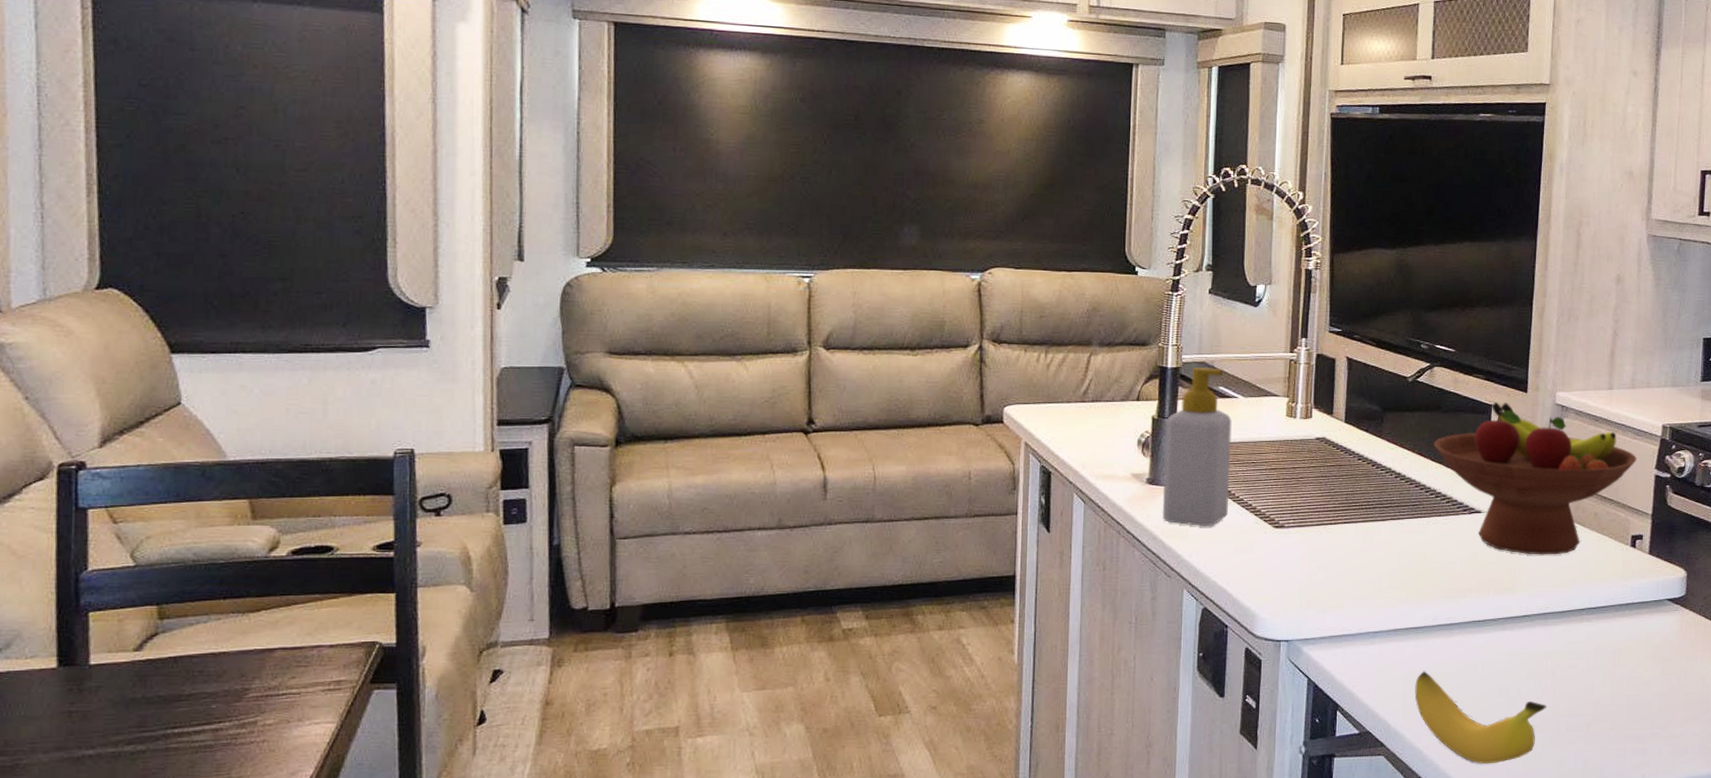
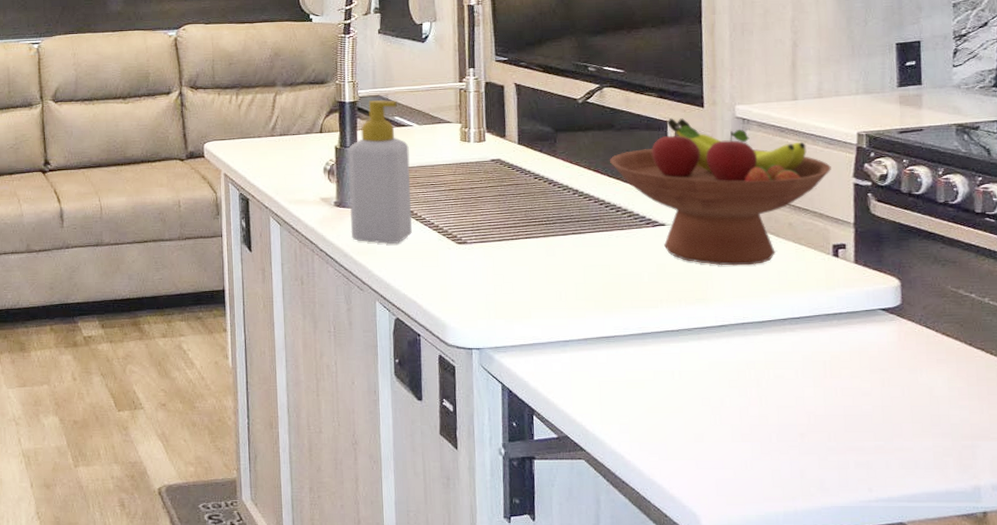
banana: present [1415,671,1547,765] -> none [611,379,754,472]

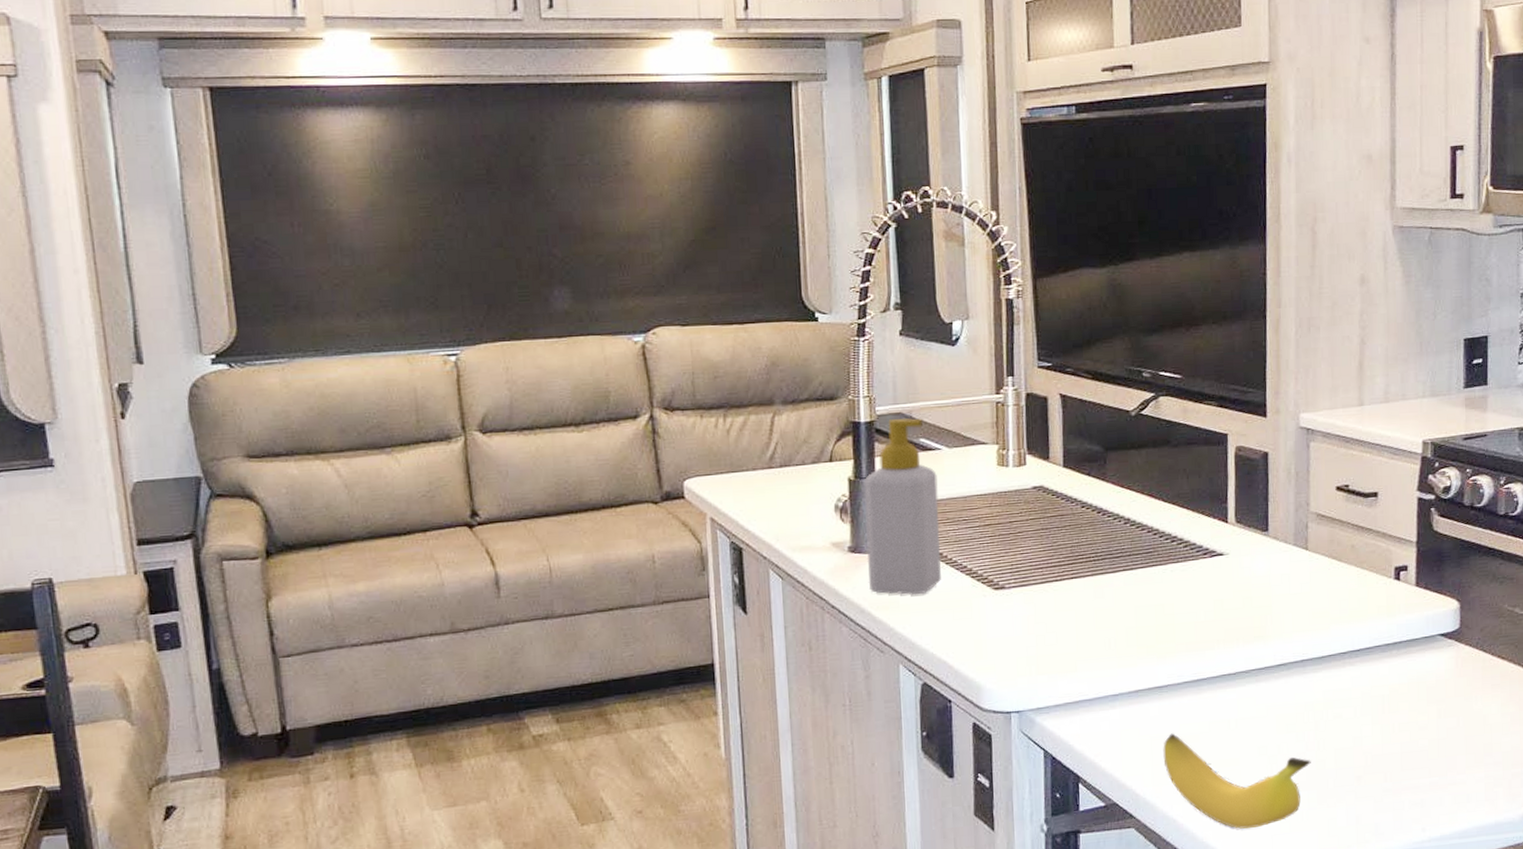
fruit bowl: present [609,117,831,266] -> none [1164,430,1396,598]
banana: none [611,379,754,472] -> present [1163,733,1311,829]

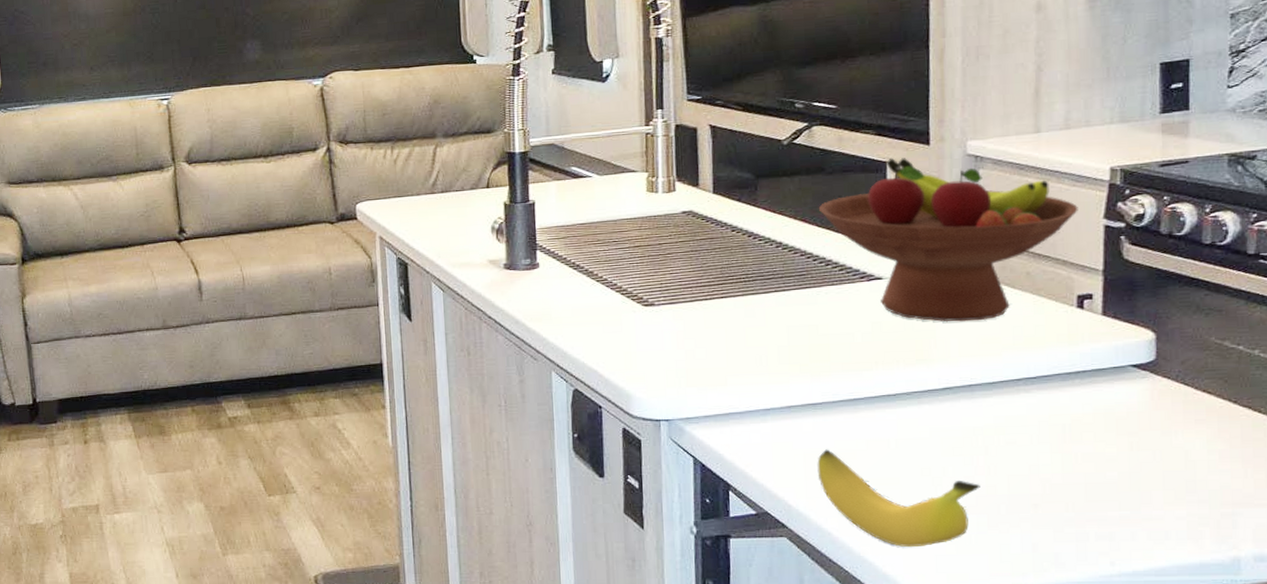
soap bottle: present [864,418,941,595] -> none [518,149,592,309]
fruit bowl: none [1164,430,1396,598] -> present [818,157,1078,322]

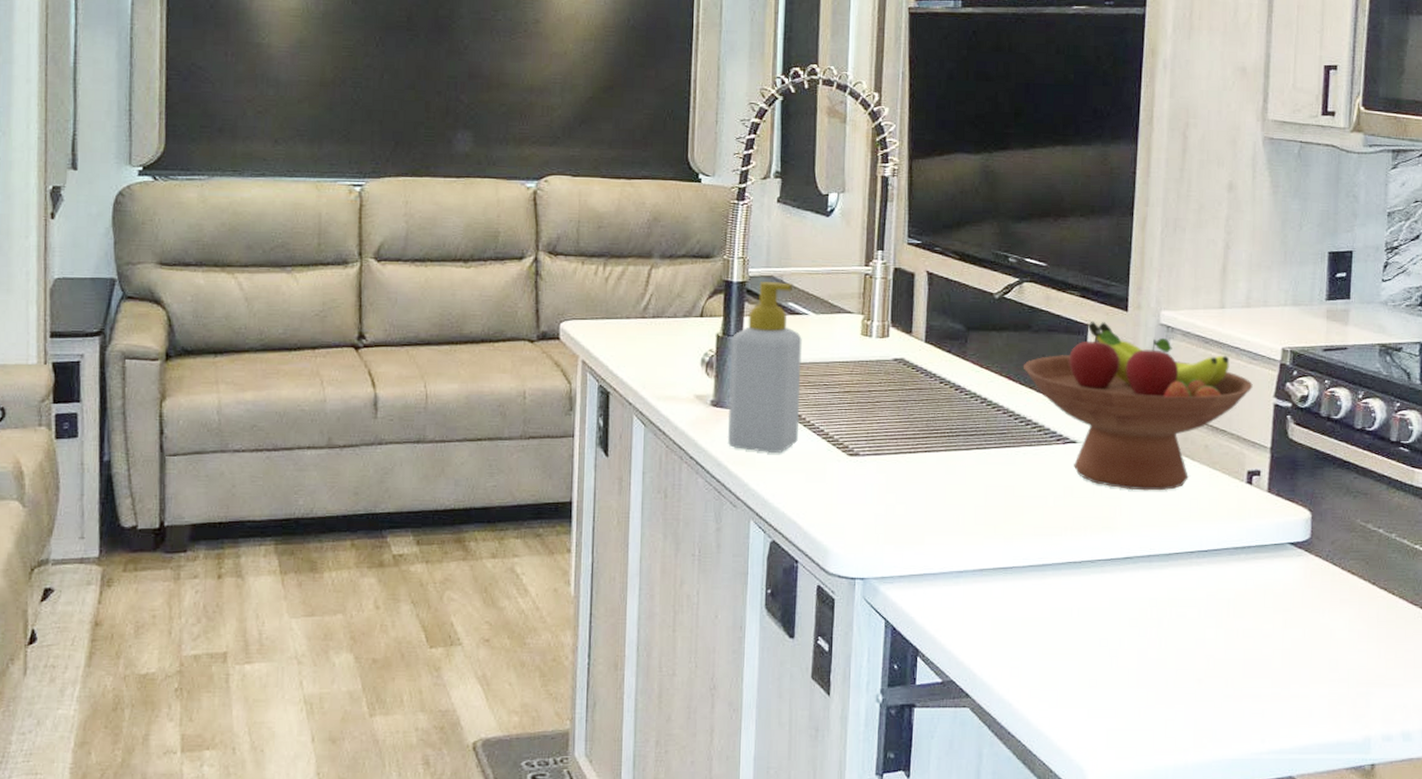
soap bottle: none [518,149,592,309] -> present [727,282,802,454]
banana: present [817,449,980,548] -> none [1003,616,1152,721]

